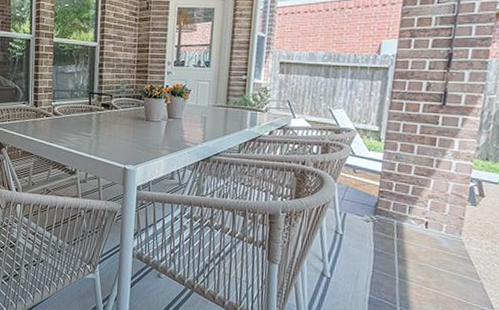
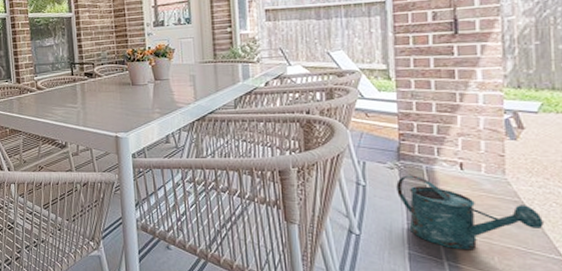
watering can: none [368,228,485,299] -> present [396,175,544,250]

